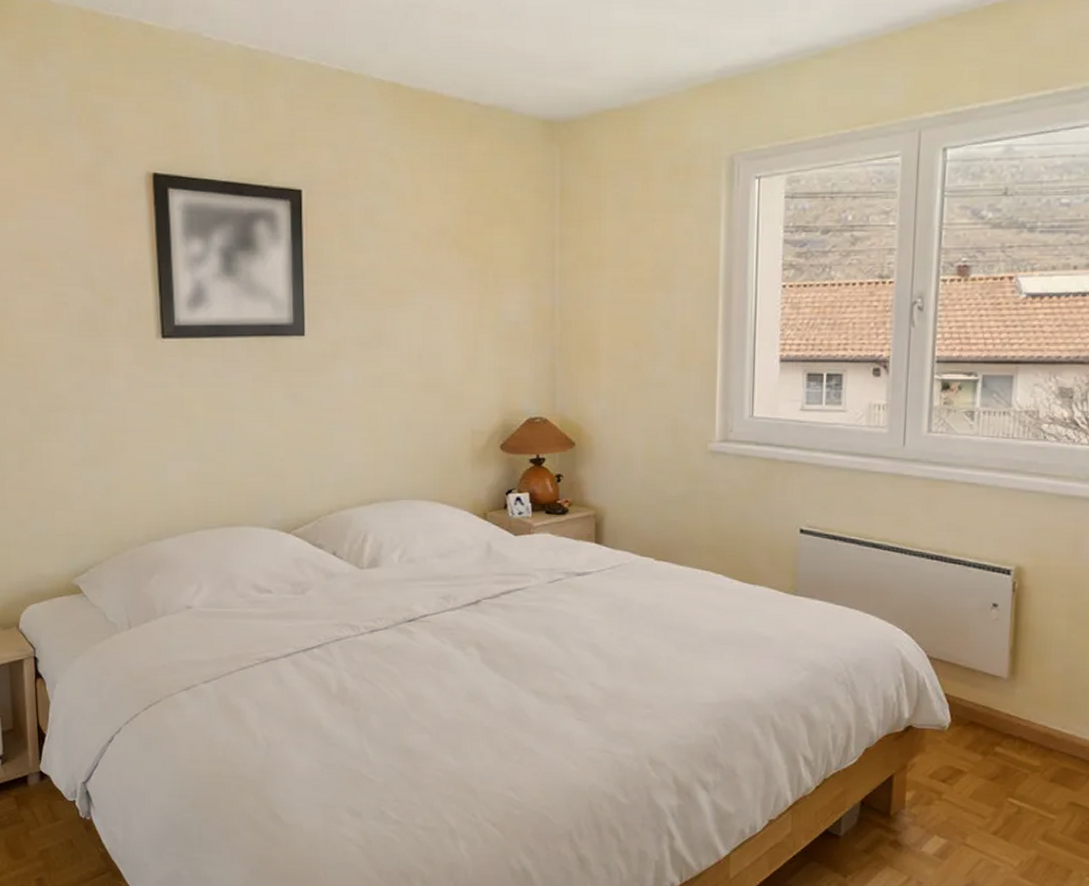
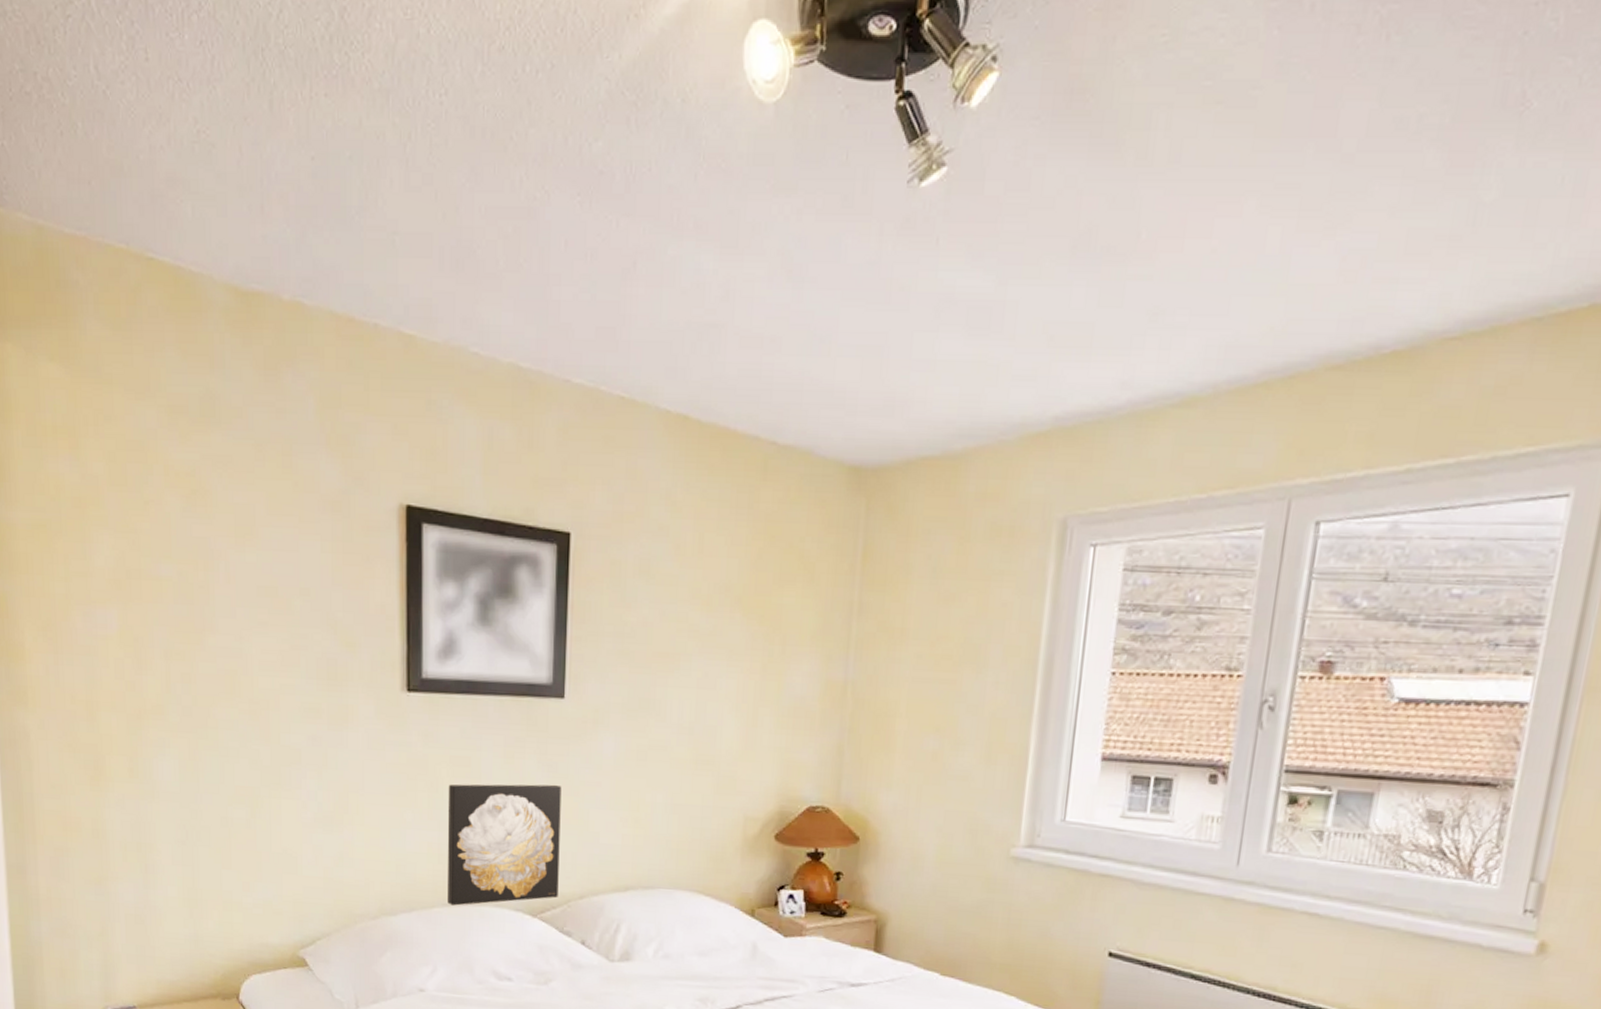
wall art: none [203,413,309,528] -> present [447,784,562,906]

